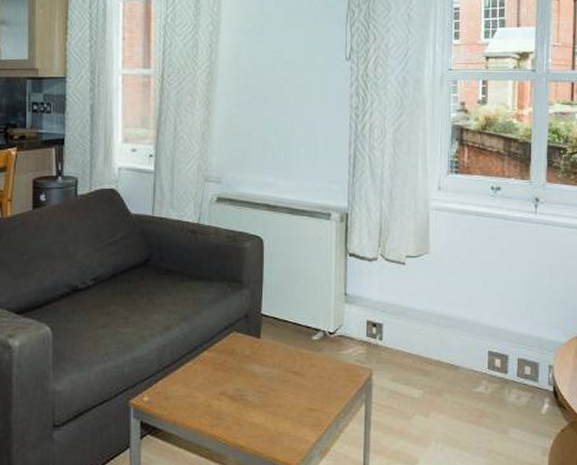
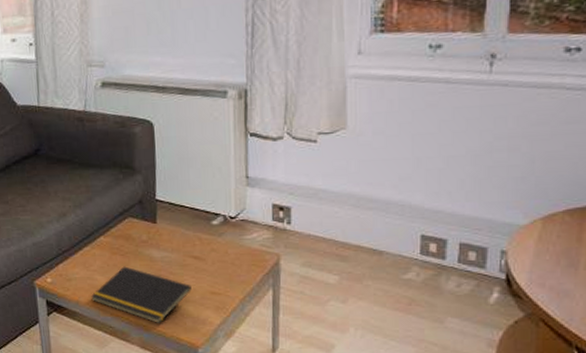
notepad: none [189,382,290,445] -> present [91,266,192,324]

